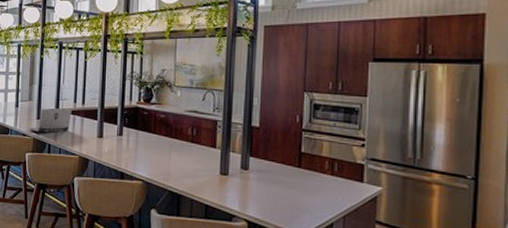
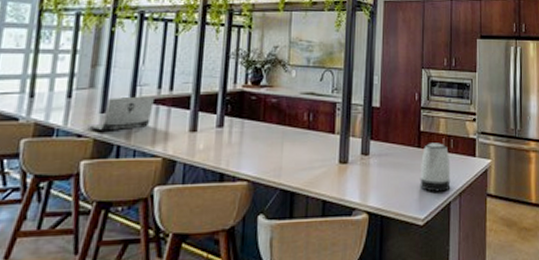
kettle: none [300,164,334,213] -> present [420,143,451,192]

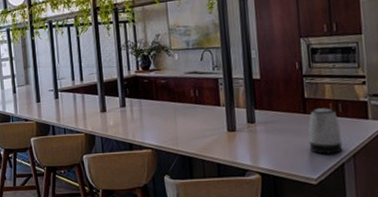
laptop computer: present [87,96,154,131] -> none [30,86,72,116]

